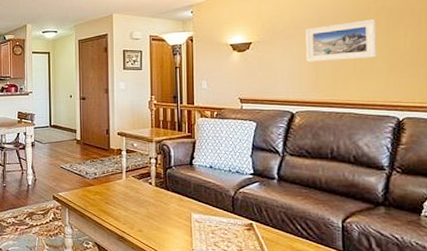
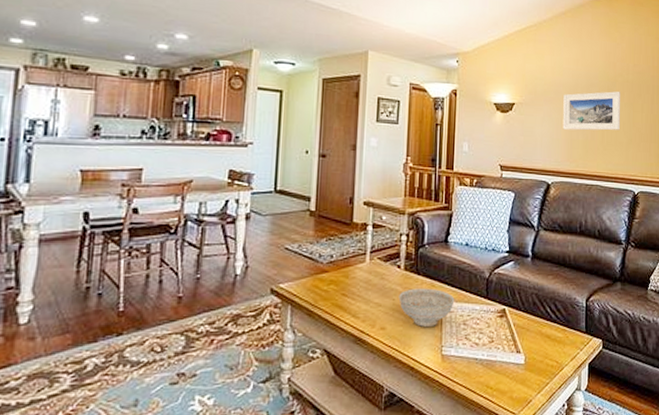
decorative bowl: none [152,201,202,233] -> present [398,288,455,327]

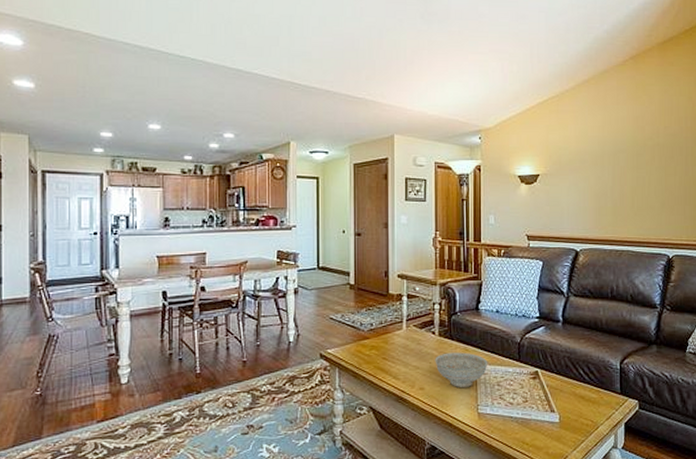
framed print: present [563,91,621,131] -> none [589,156,652,197]

